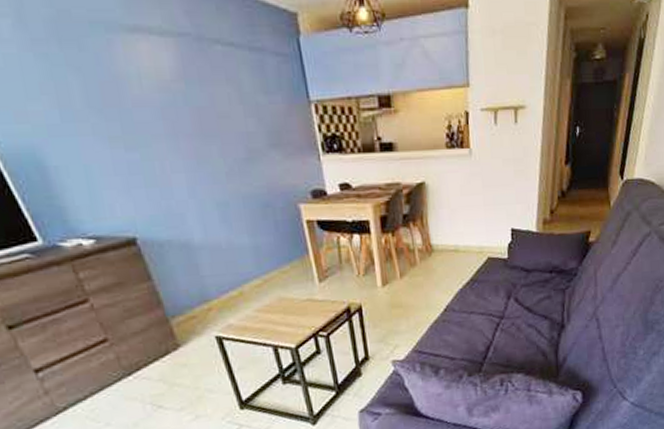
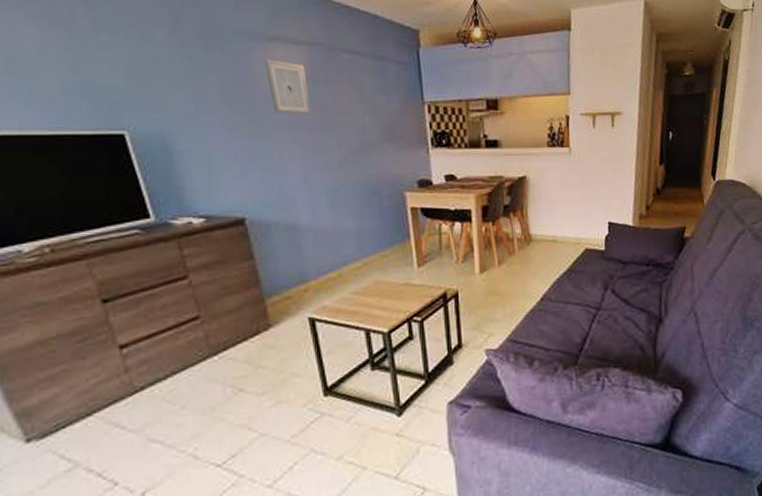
wall art: none [127,55,190,121] -> present [264,59,312,114]

